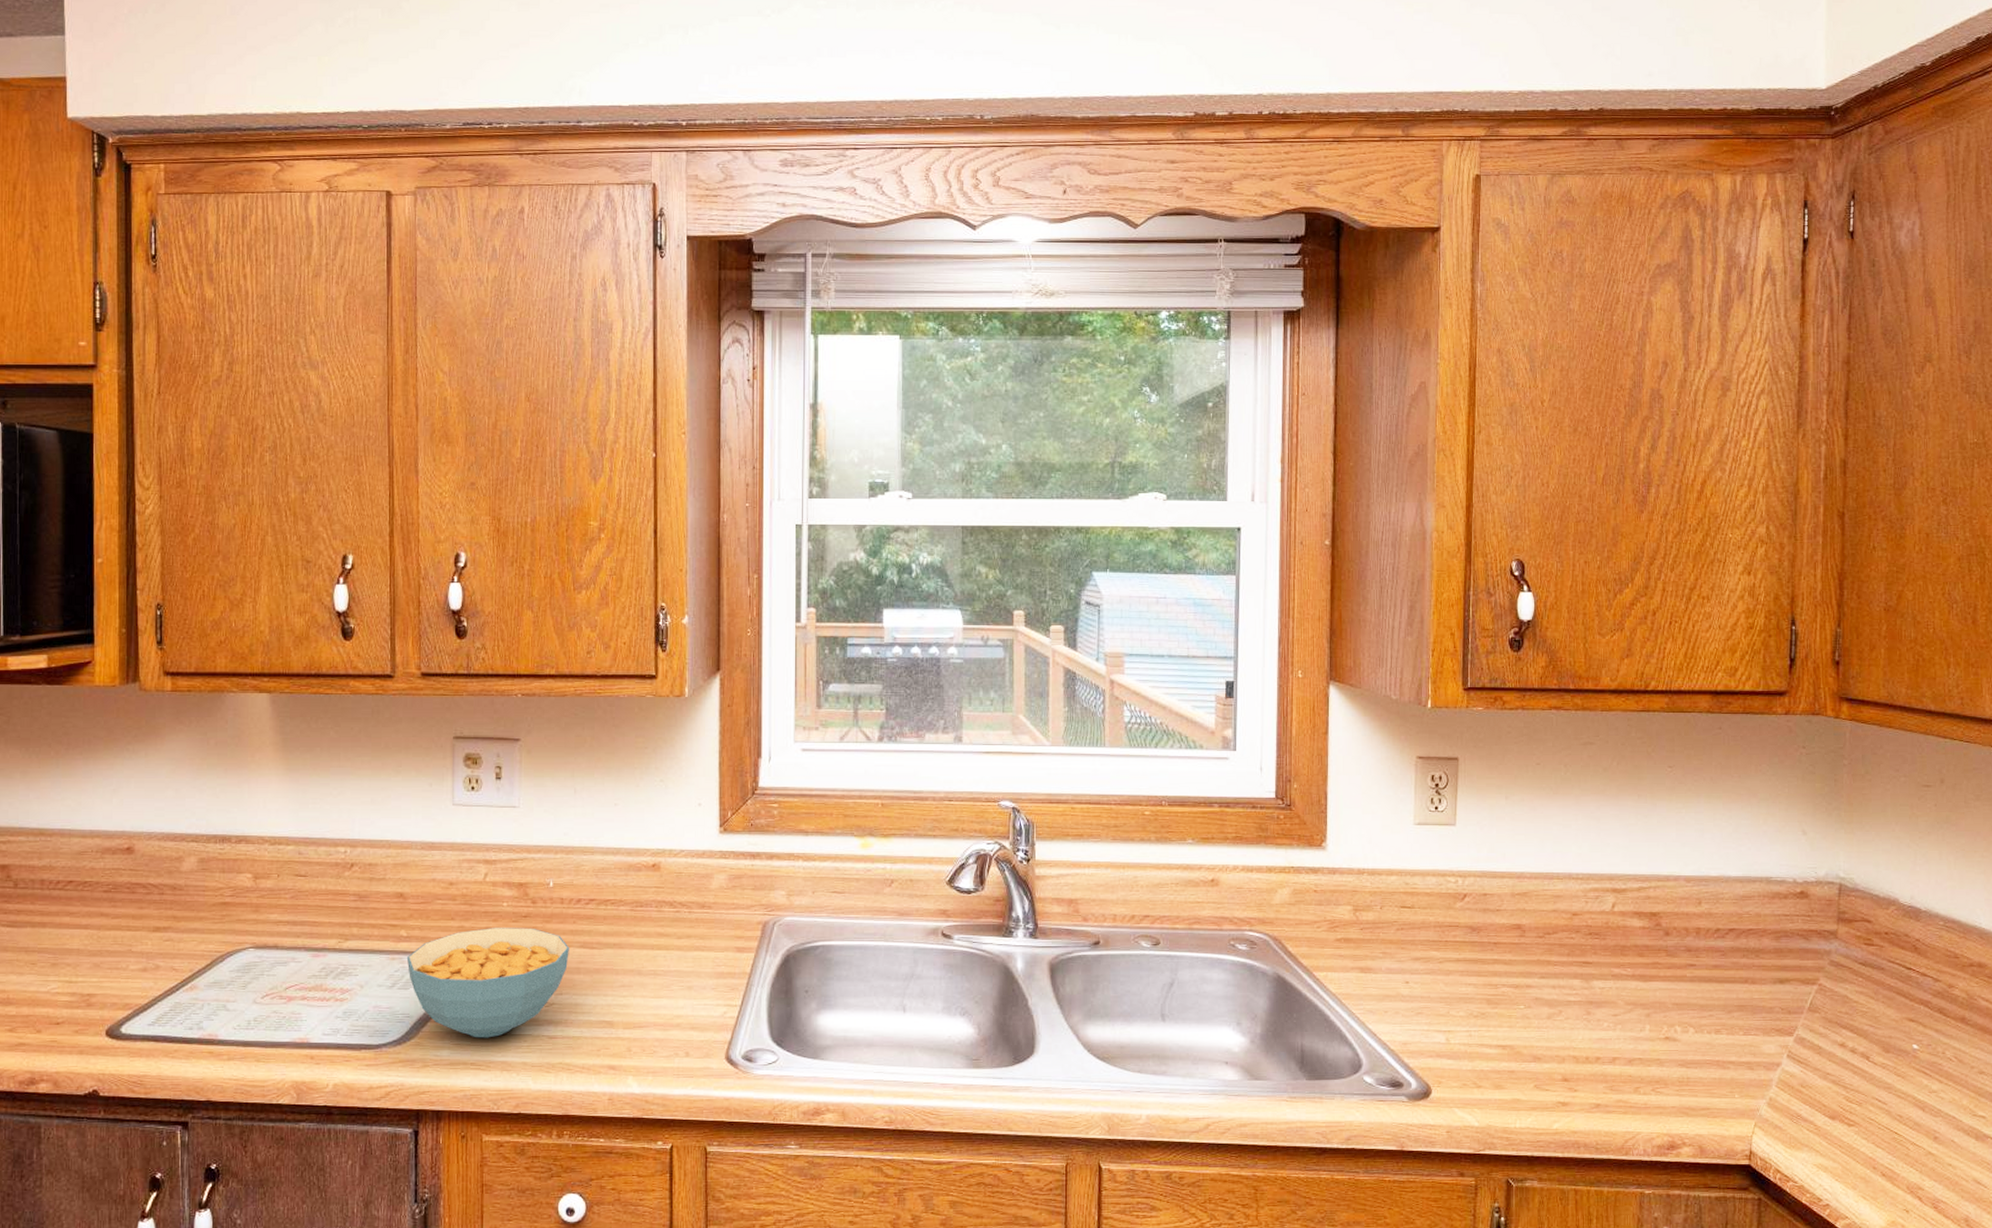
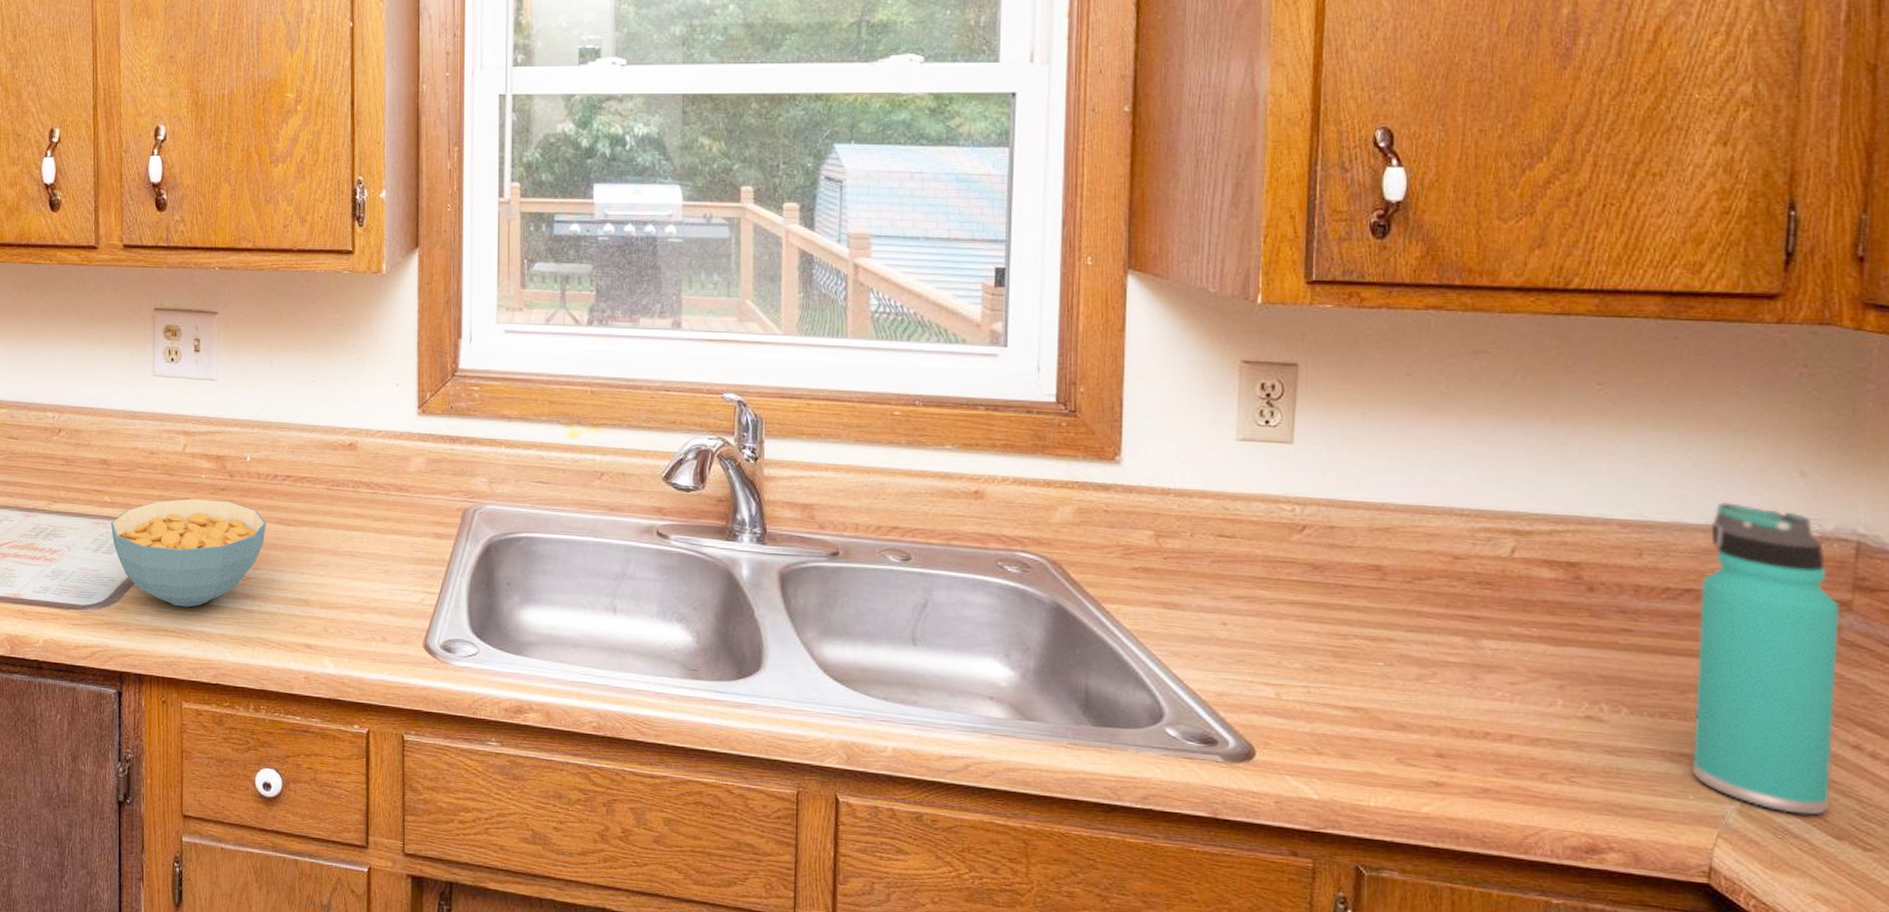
thermos bottle: none [1737,858,1830,1102] -> present [1693,502,1840,816]

